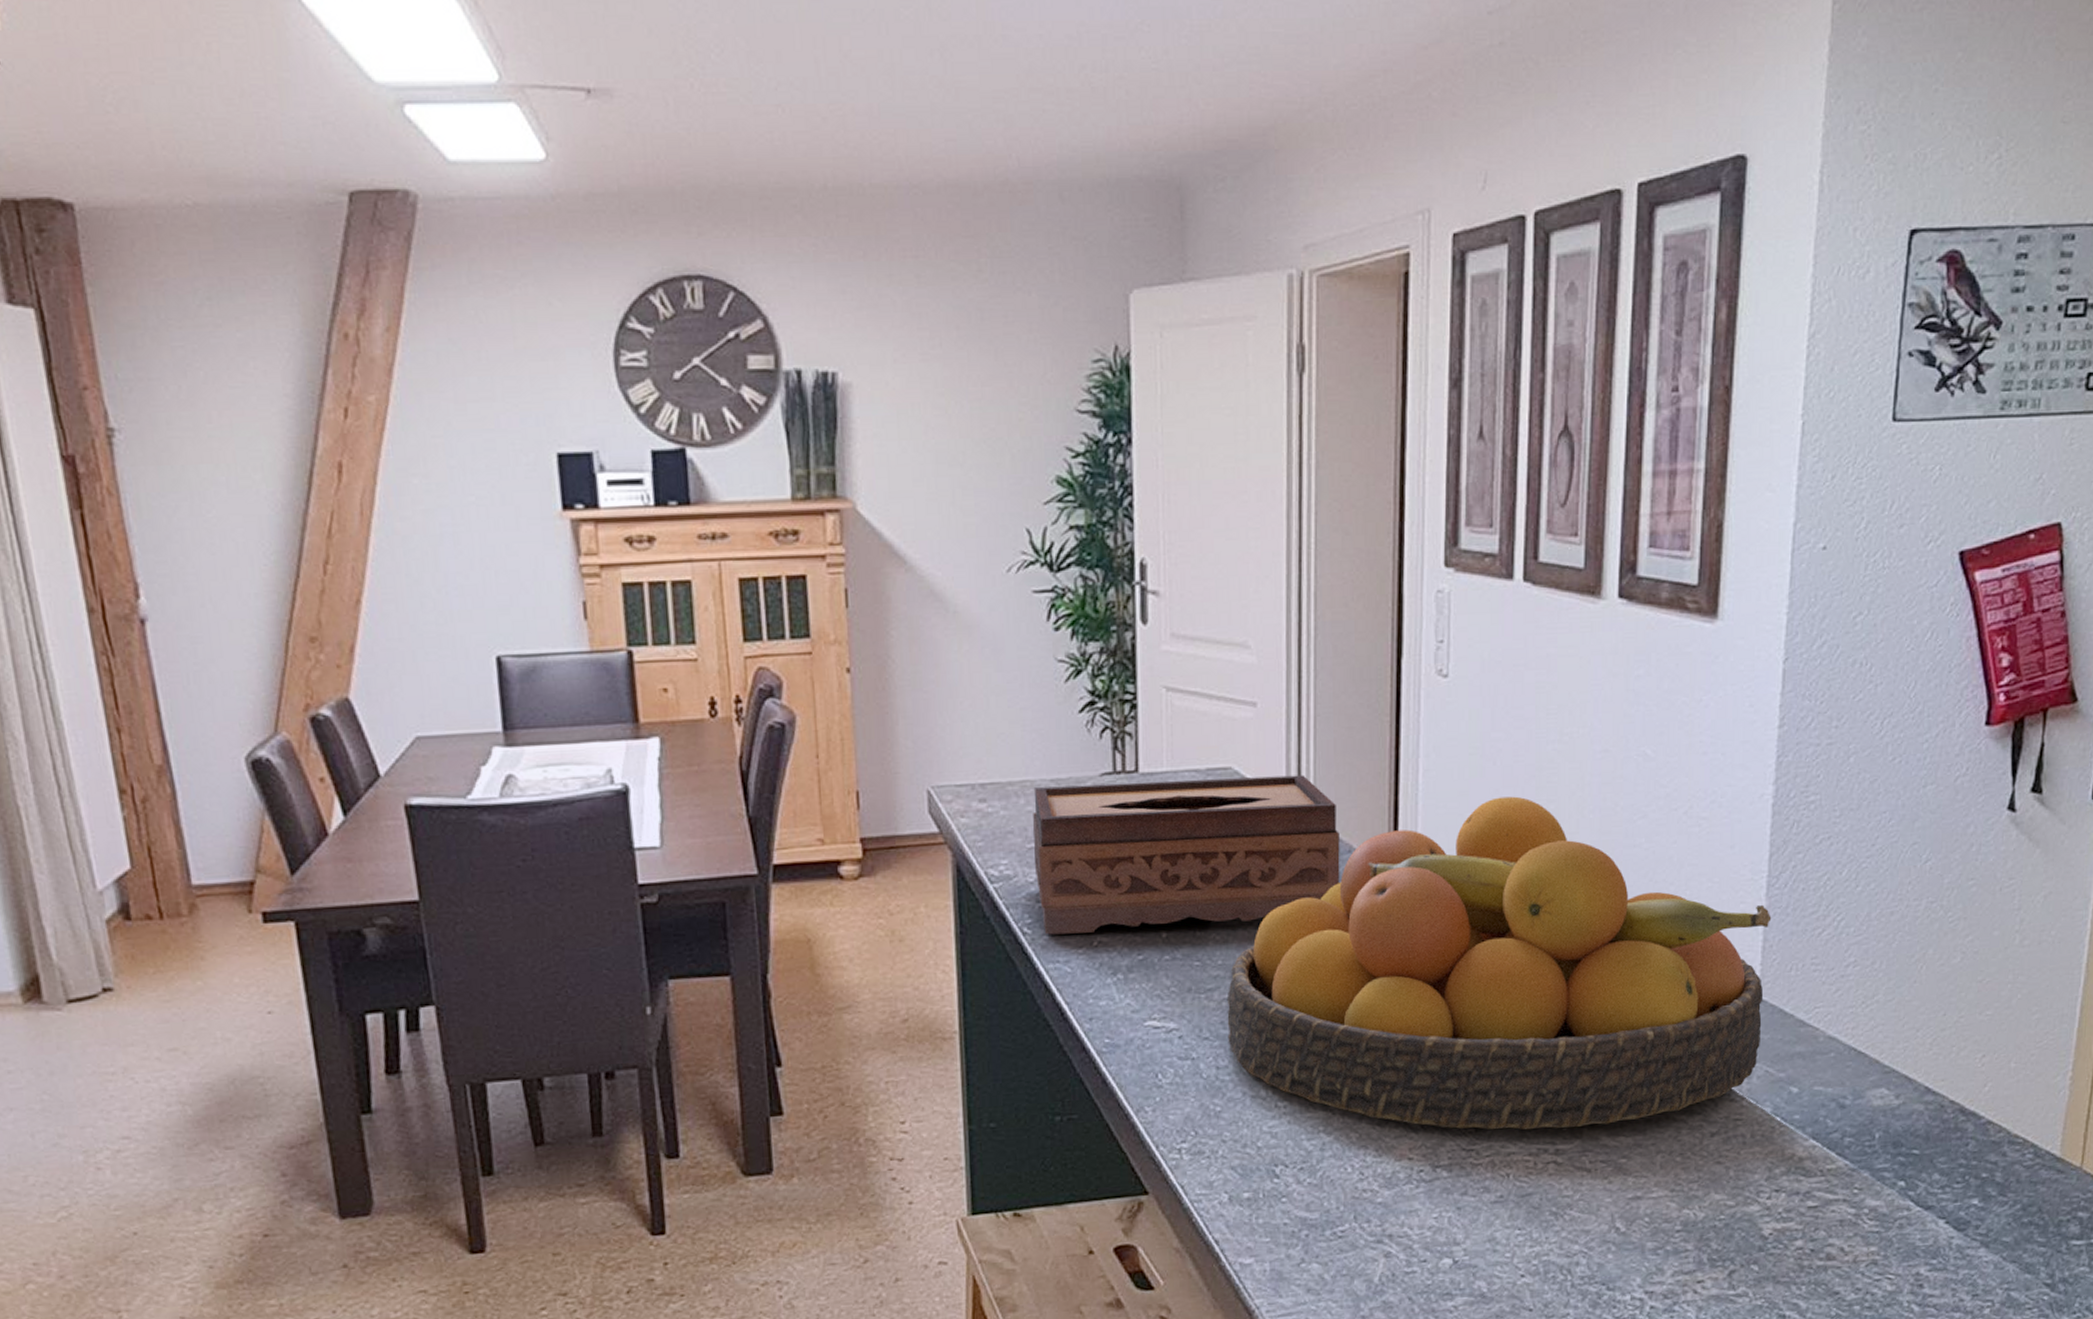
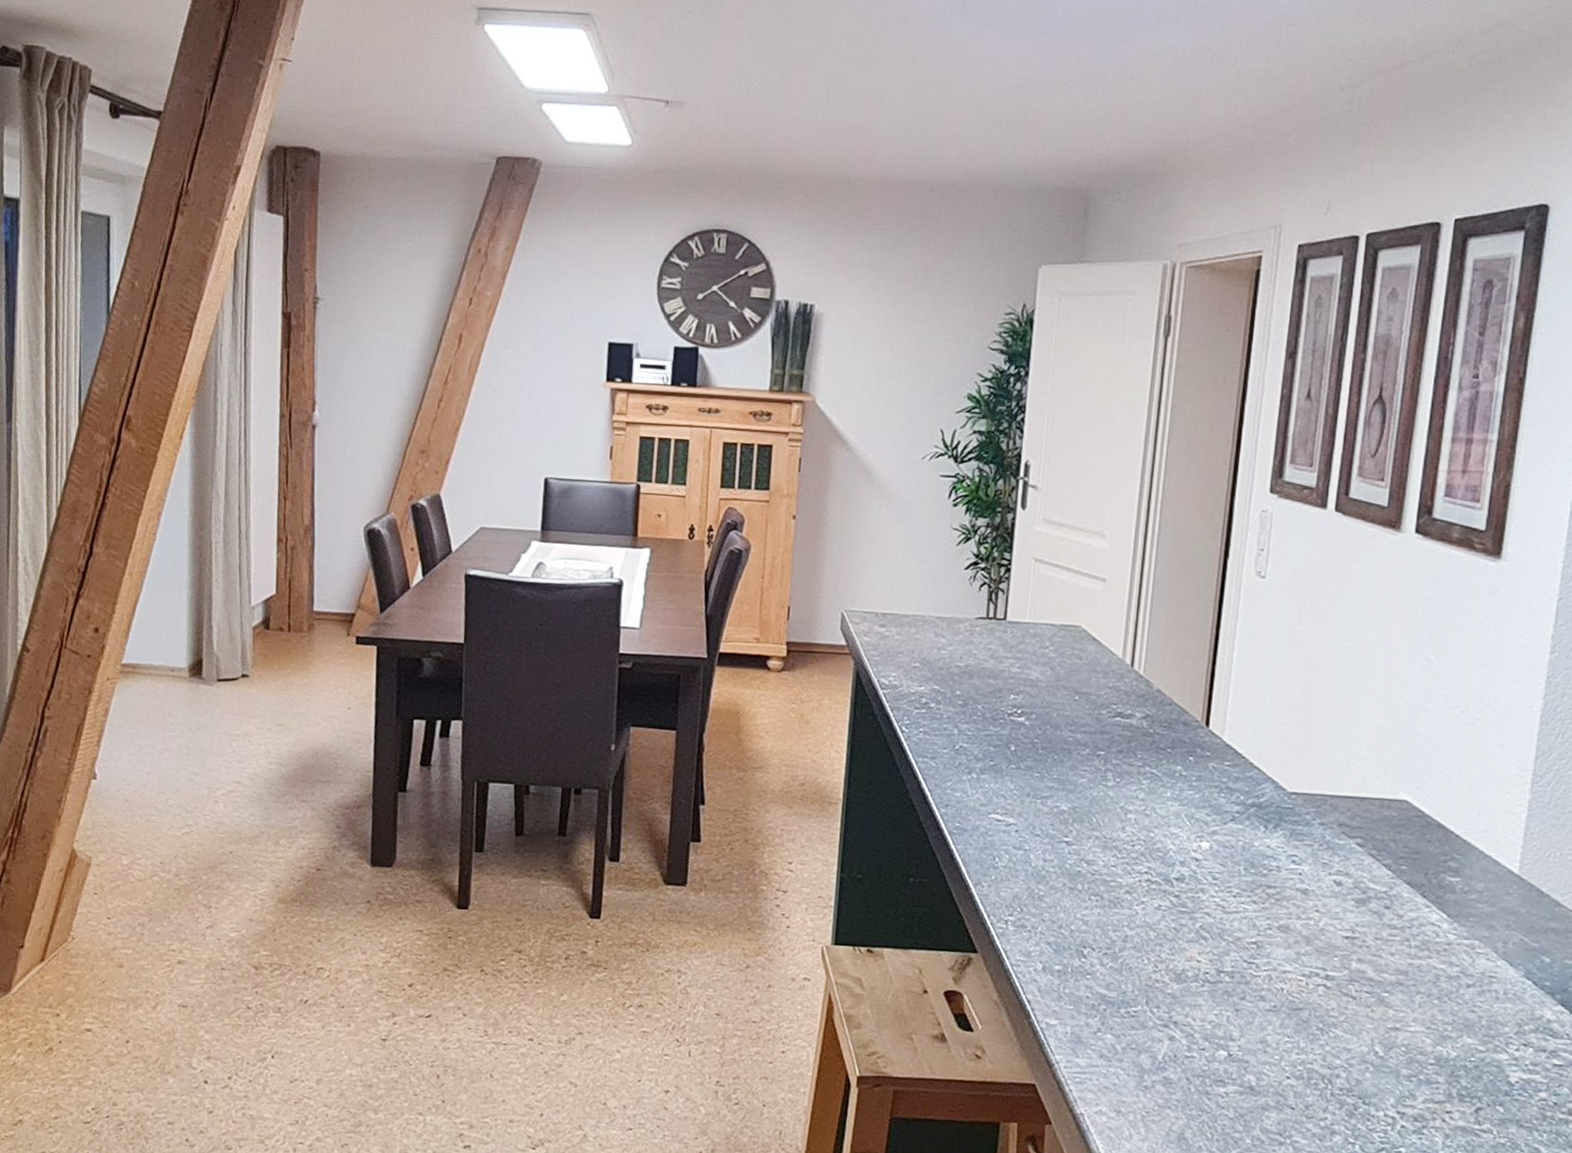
tissue box: present [1033,775,1340,935] -> none [916,621,1164,748]
fruit bowl: present [1226,796,1772,1129] -> none [1055,678,1534,962]

